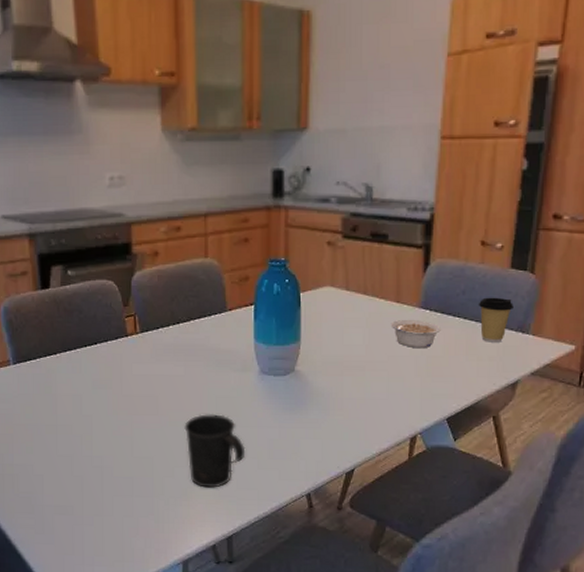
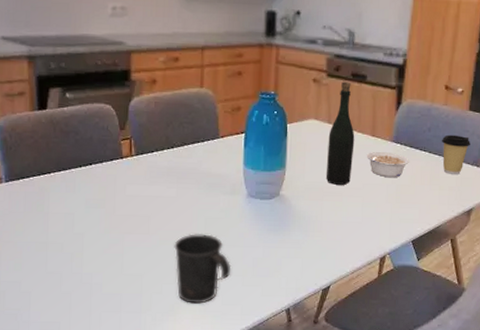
bottle: none [345,243,377,358] -> present [325,81,355,185]

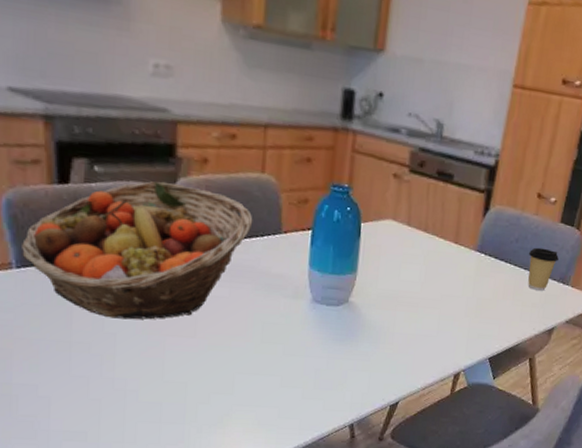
fruit basket: none [10,101,195,221] -> present [22,181,253,320]
mug: present [174,234,231,304] -> none [225,339,291,416]
bottle: present [325,81,355,185] -> none [401,179,436,295]
legume: present [366,151,409,177] -> none [447,260,493,290]

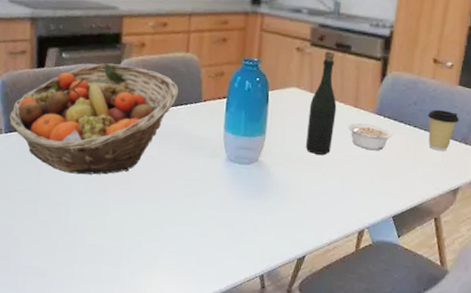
bottle: none [401,179,436,295] -> present [305,51,337,155]
legume: none [447,260,493,290] -> present [347,122,393,150]

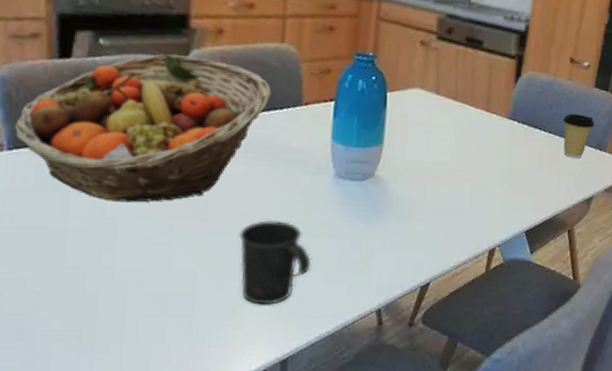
mug: none [154,193,208,263] -> present [239,220,312,305]
bottle: present [305,51,337,155] -> none [430,46,467,166]
legume: present [347,122,393,150] -> none [478,129,527,159]

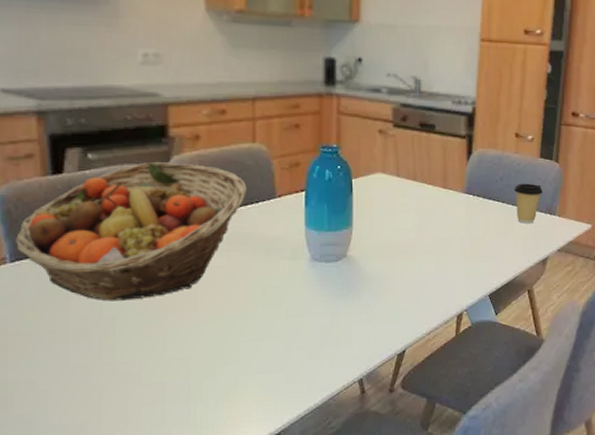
mug: present [239,220,312,305] -> none [227,305,295,385]

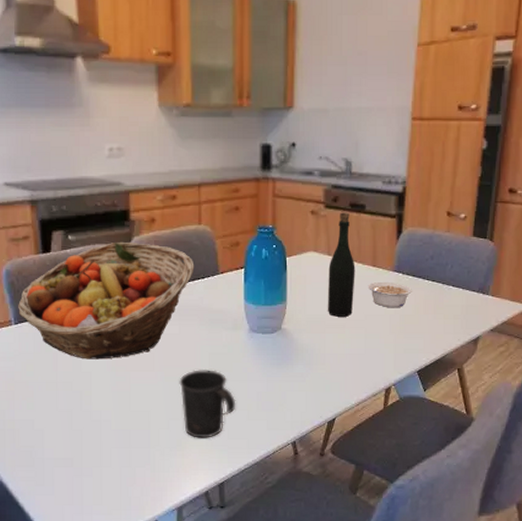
mug: none [227,305,295,385] -> present [179,370,236,438]
bottle: none [396,132,426,241] -> present [327,212,355,317]
legume: none [438,203,482,230] -> present [368,281,412,307]
coffee cup: present [513,183,543,224] -> none [444,262,475,302]

